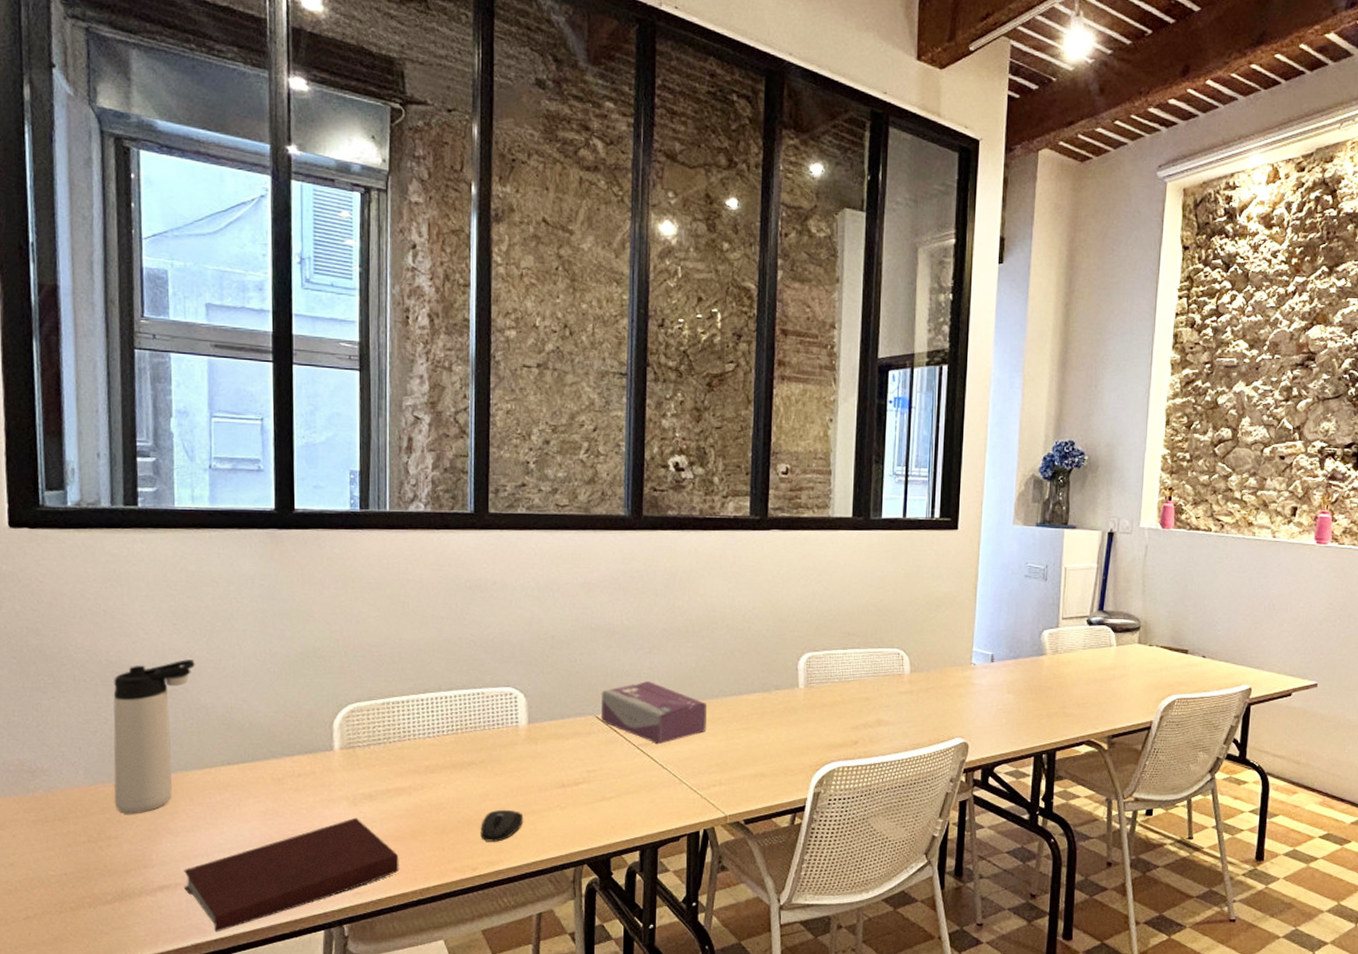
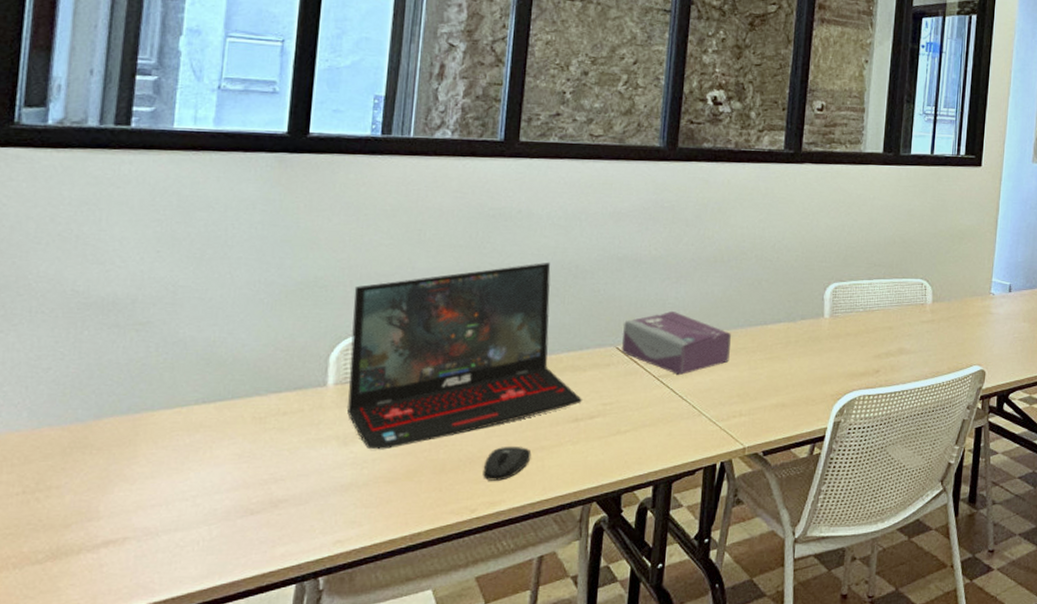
thermos bottle: present [113,659,195,814] -> none [62,289,177,460]
notebook: present [183,817,399,932] -> none [133,458,390,592]
laptop: none [349,632,567,811] -> present [347,262,582,450]

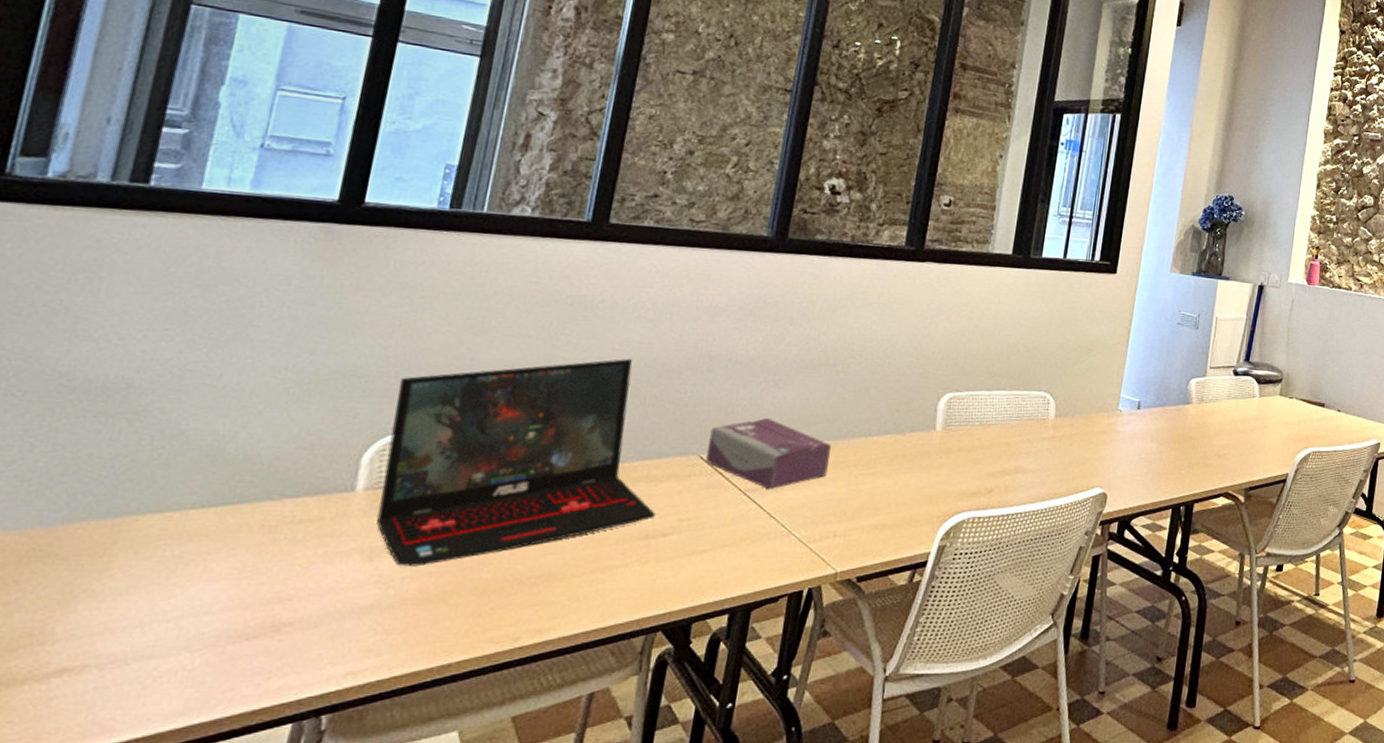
mouse: present [483,446,532,481] -> none [531,565,592,605]

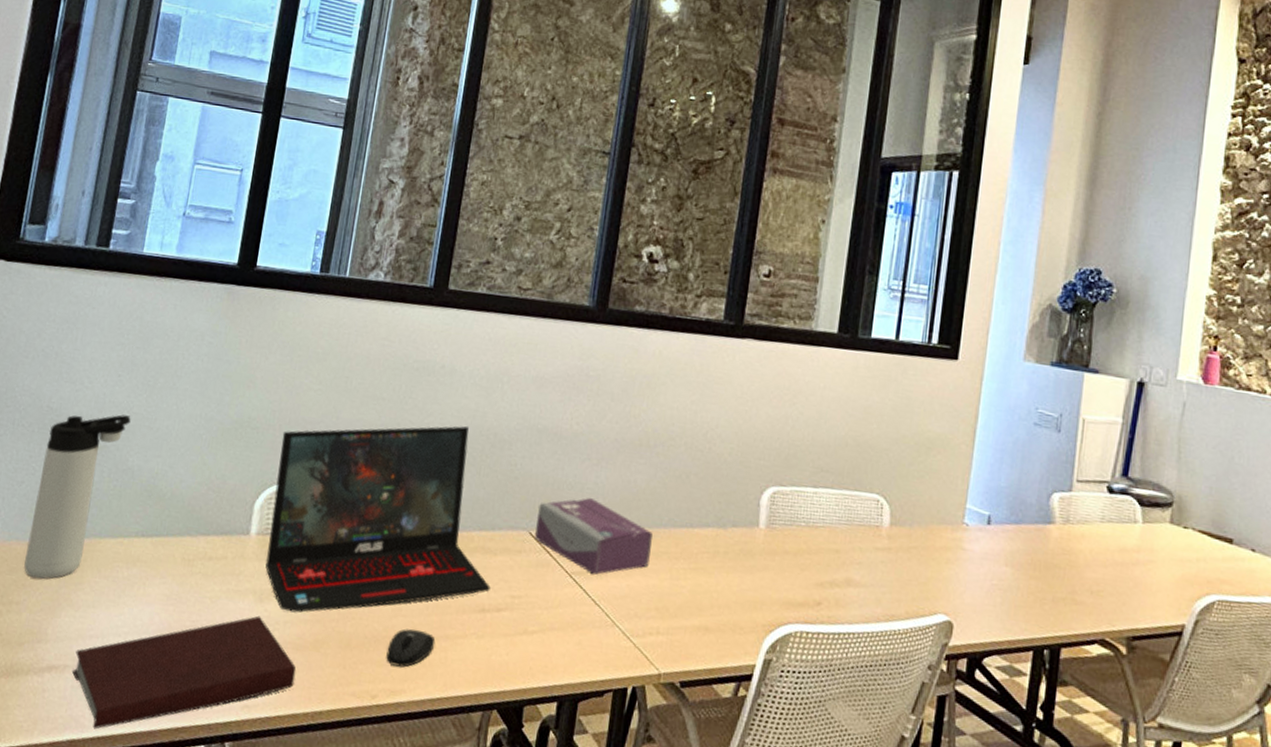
thermos bottle: none [16,373,184,572] -> present [24,414,131,579]
notebook: none [94,575,418,731] -> present [71,615,297,730]
mouse: none [531,565,592,605] -> present [386,628,436,668]

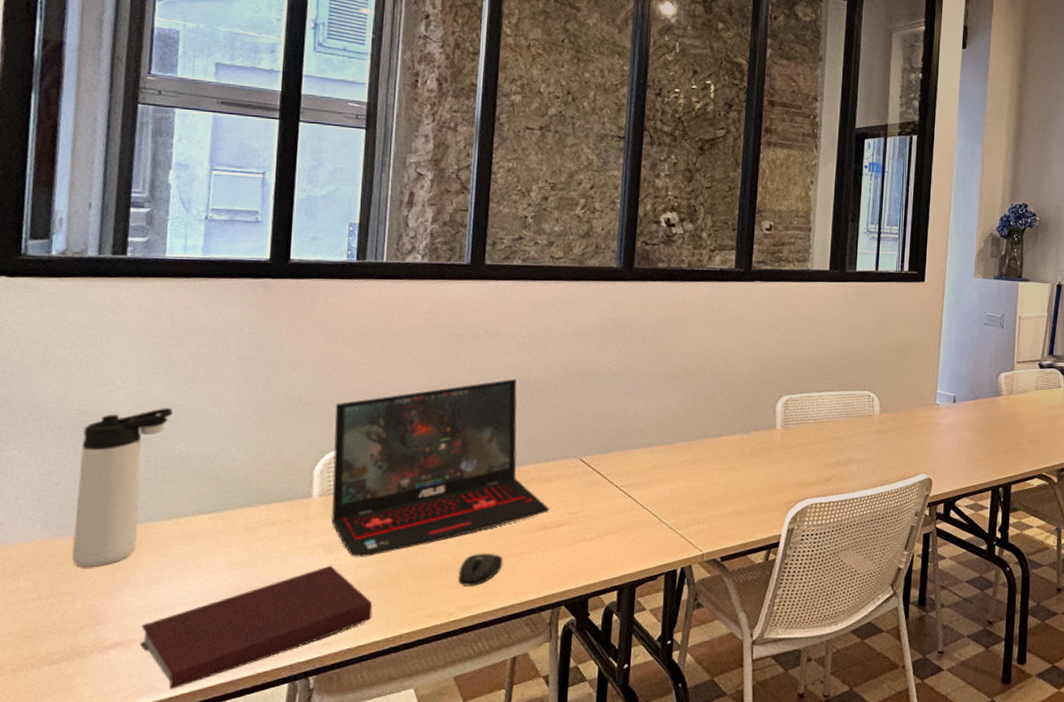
tissue box: present [535,497,653,575] -> none [585,423,688,485]

